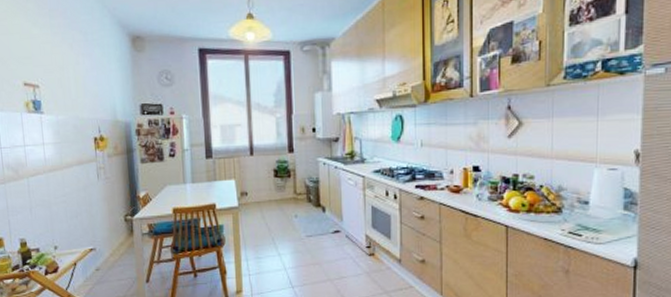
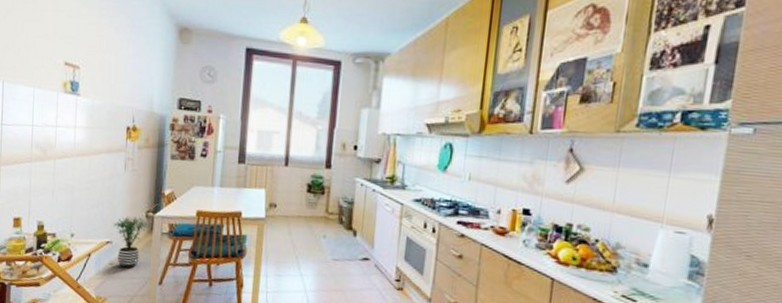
potted plant: none [94,222,132,272] -> present [114,216,152,269]

